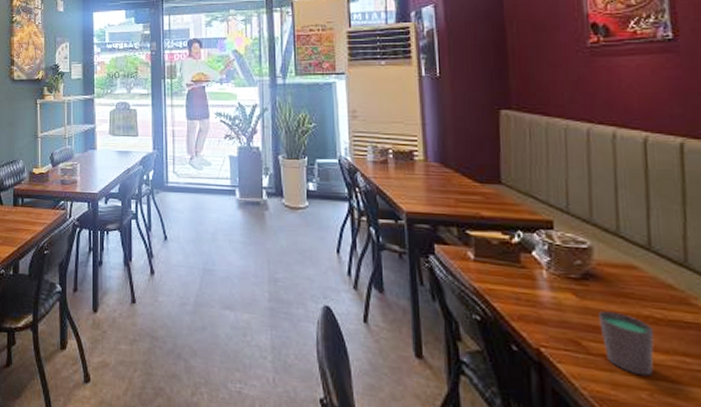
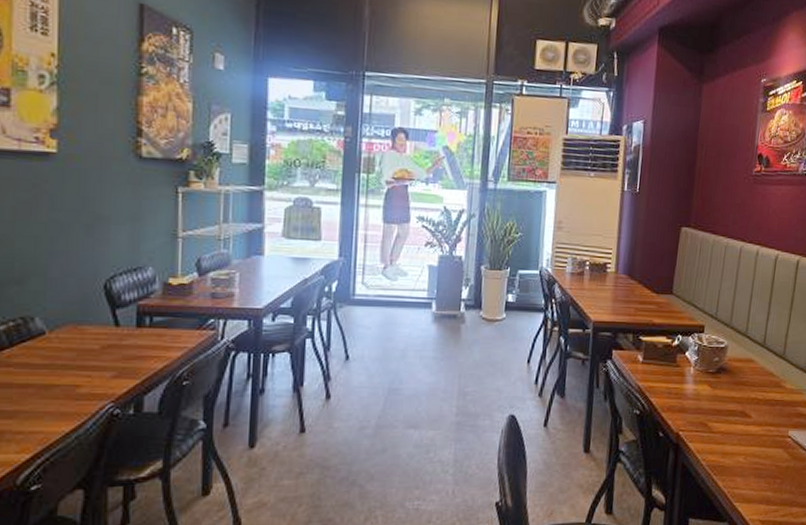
cup: present [599,310,654,377] -> none [722,396,755,445]

